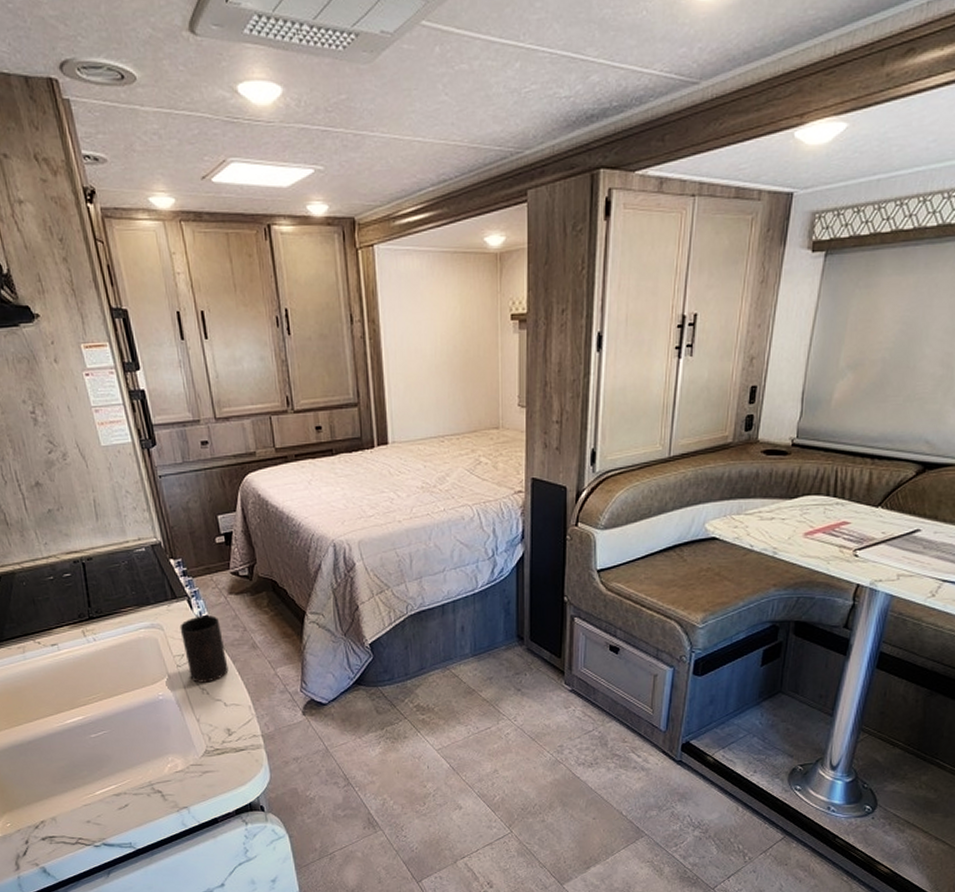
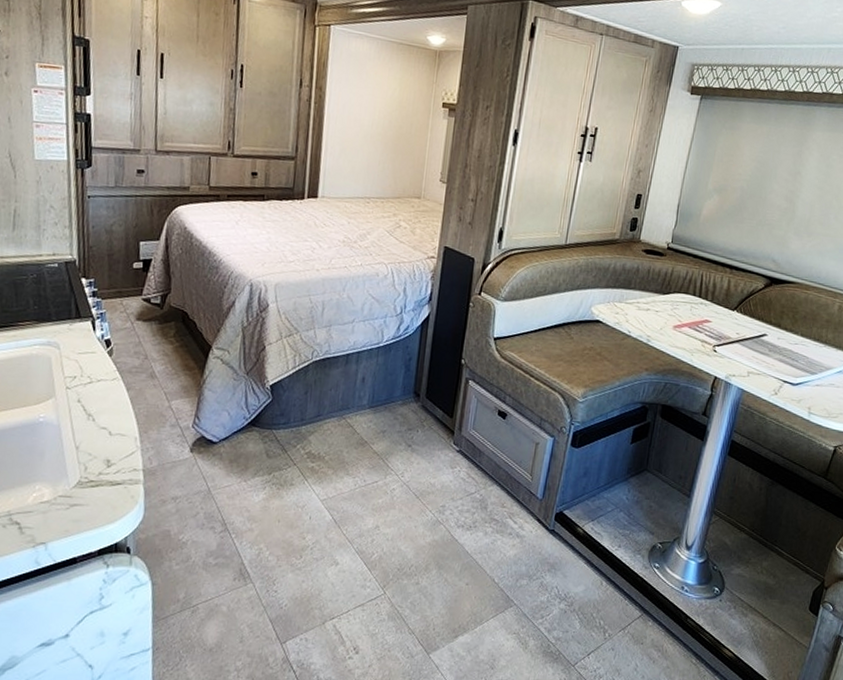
cup: present [180,615,229,683] -> none [77,338,122,409]

